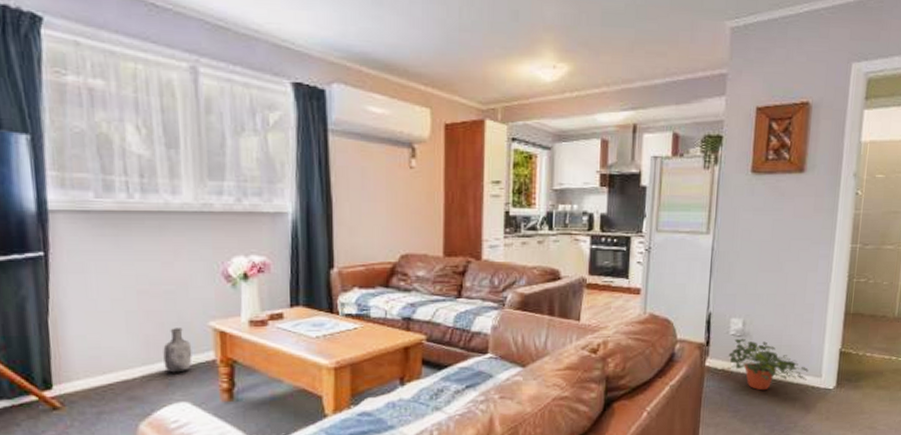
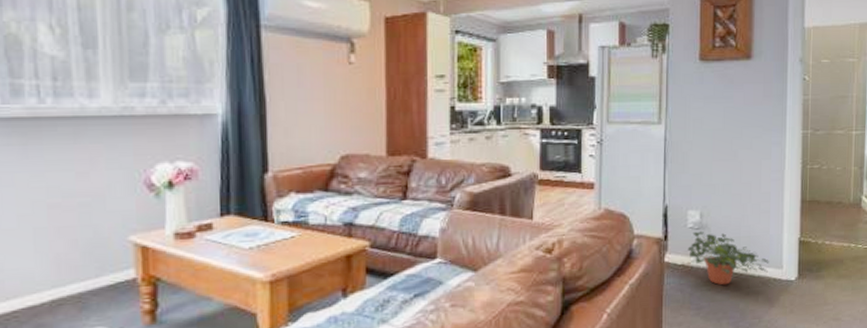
vase: present [163,328,192,373] -> none [76,244,110,296]

